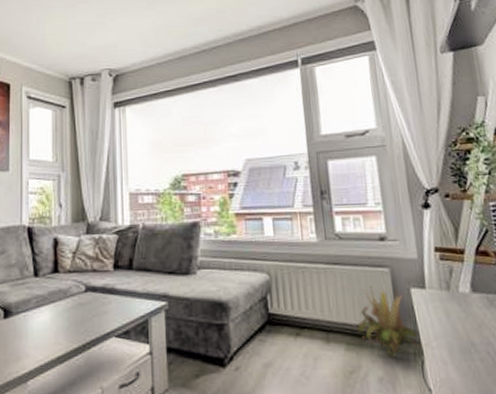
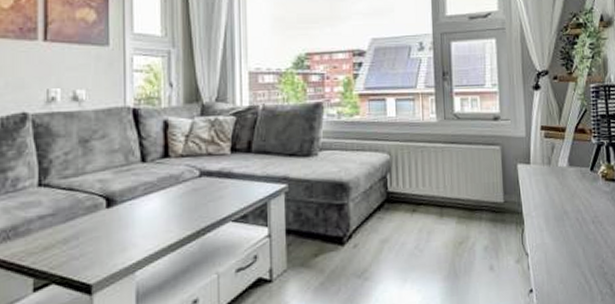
decorative plant: present [356,285,422,358] -> none [467,162,523,228]

